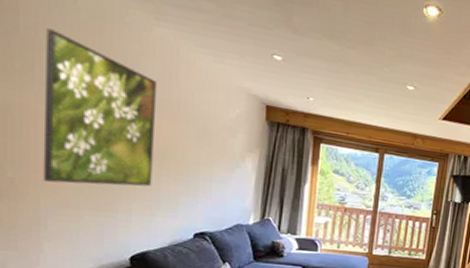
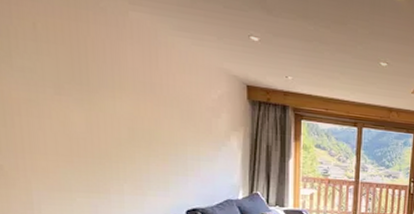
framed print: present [43,28,158,187] -> none [20,15,141,168]

